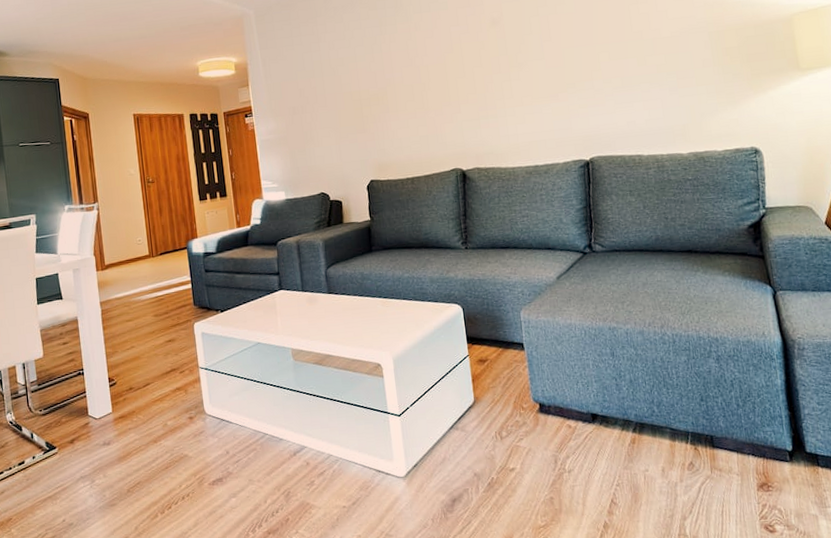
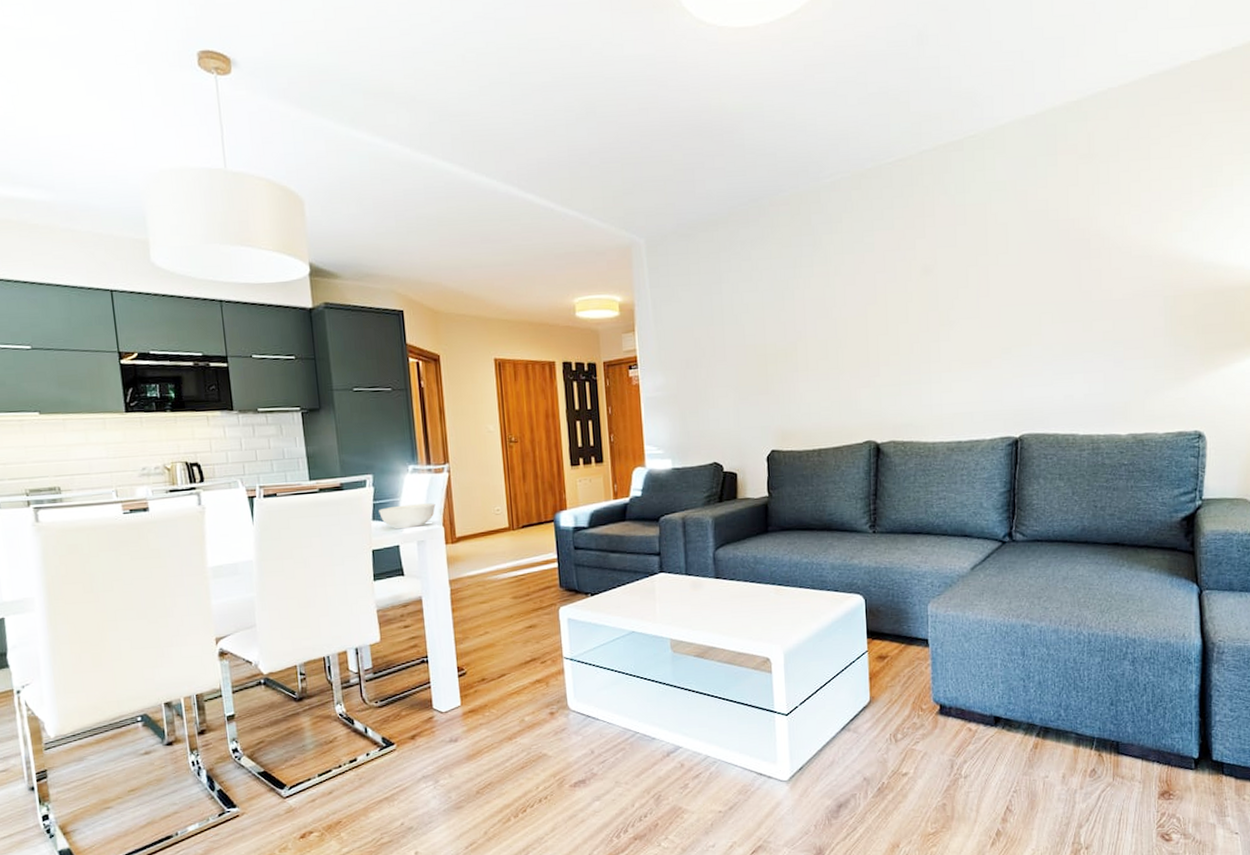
bowl: none [41,236,88,260] -> present [379,503,436,530]

